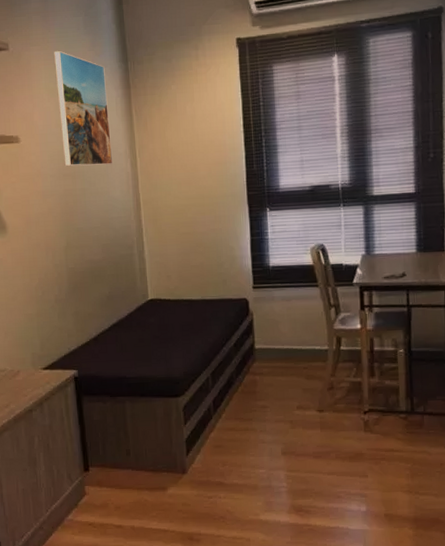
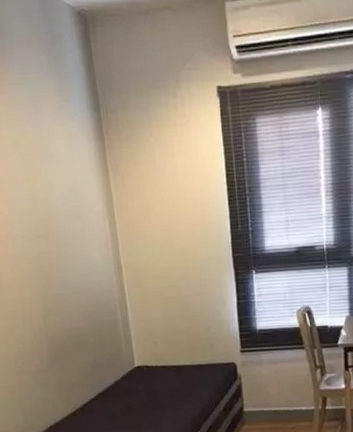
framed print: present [54,50,113,167] -> none [15,94,90,227]

